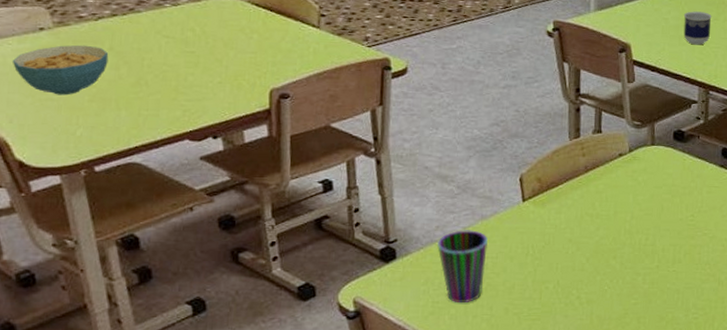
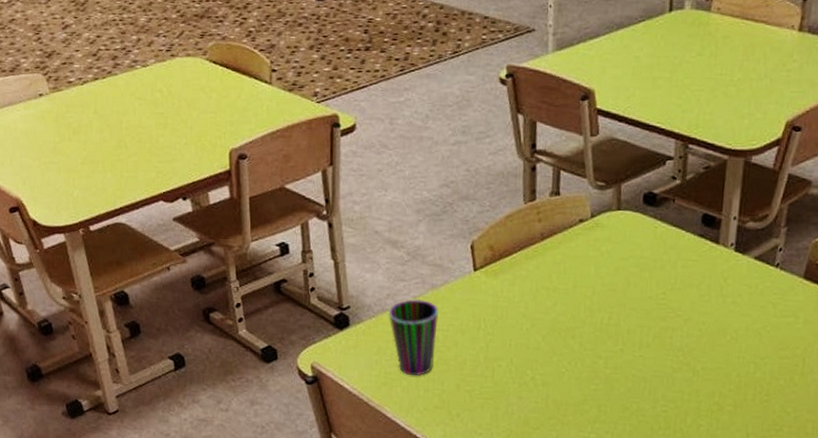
cereal bowl: present [12,45,109,96] -> none [21,109,94,158]
cup: present [683,11,712,45] -> none [658,46,694,88]

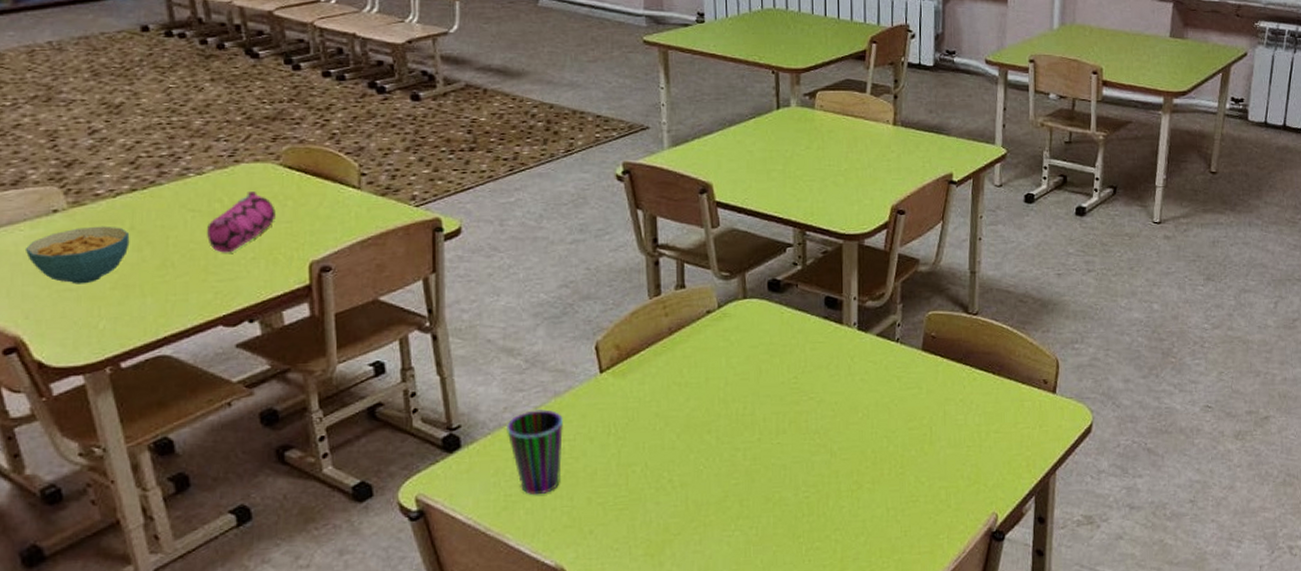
cereal bowl: none [21,109,94,158] -> present [24,226,130,284]
pencil case: none [151,83,203,138] -> present [207,192,276,253]

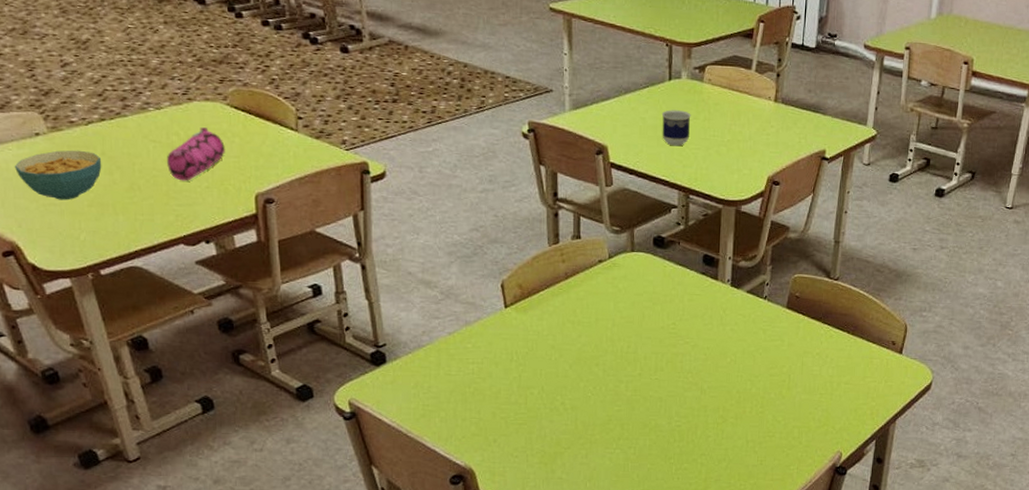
cup: present [507,409,563,495] -> none [425,335,472,407]
cup: none [770,140,803,179] -> present [661,110,691,146]

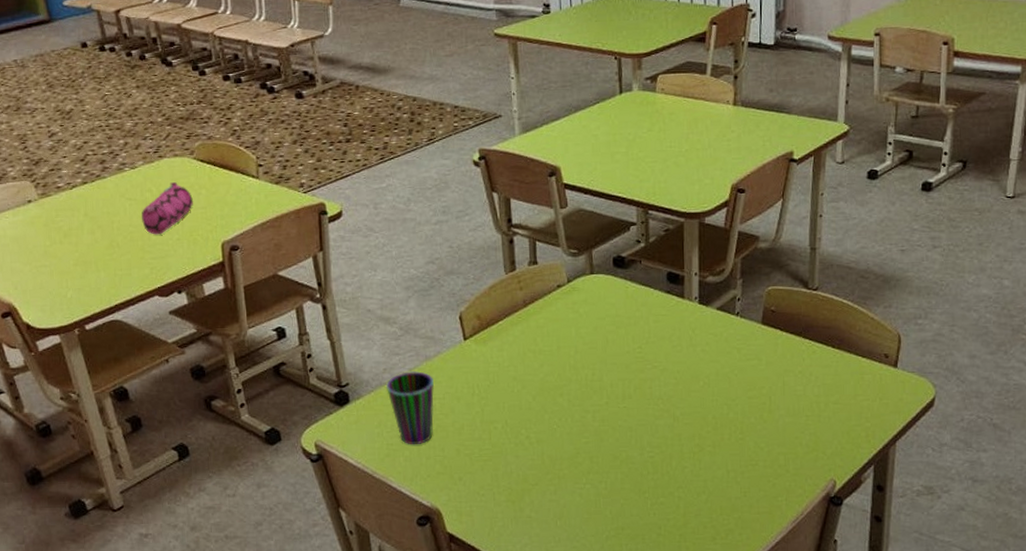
cereal bowl: present [14,150,102,200] -> none [10,213,85,262]
cup: none [425,335,472,407] -> present [386,371,434,445]
cup: present [661,110,691,146] -> none [614,123,645,161]

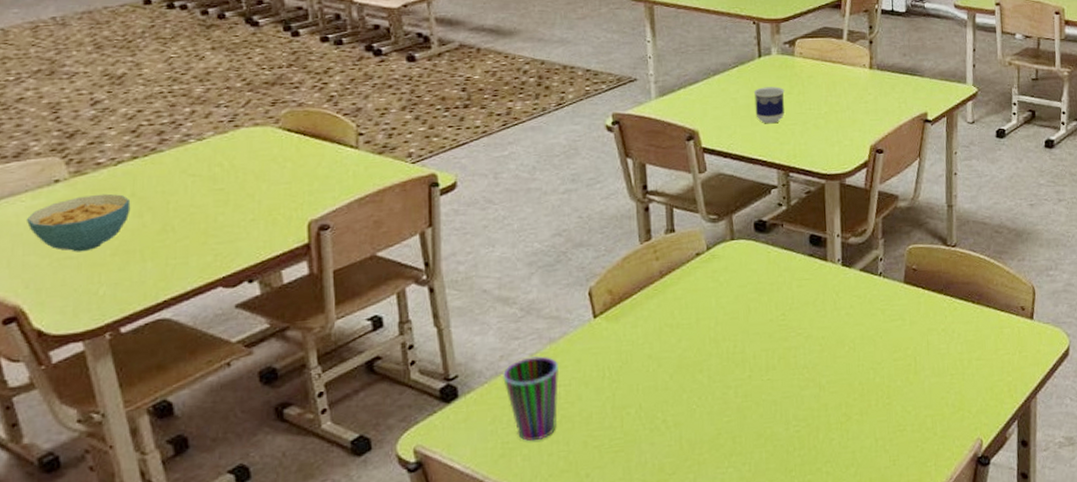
cereal bowl: none [10,213,85,262] -> present [26,193,131,252]
pencil case: present [142,182,193,235] -> none [207,155,275,216]
cup: none [614,123,645,161] -> present [753,86,785,124]

